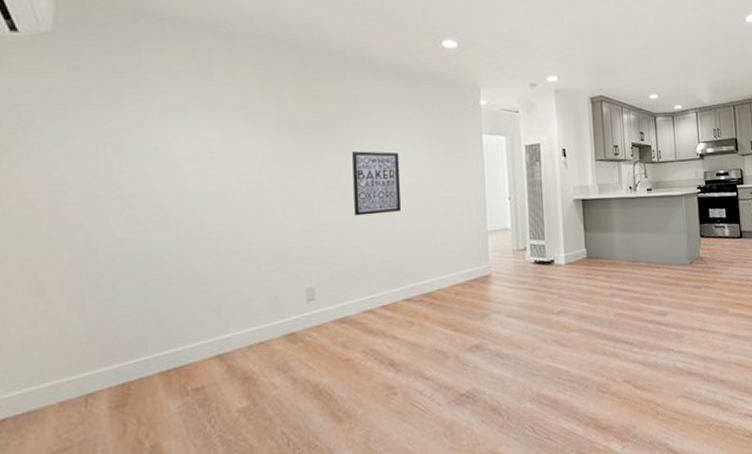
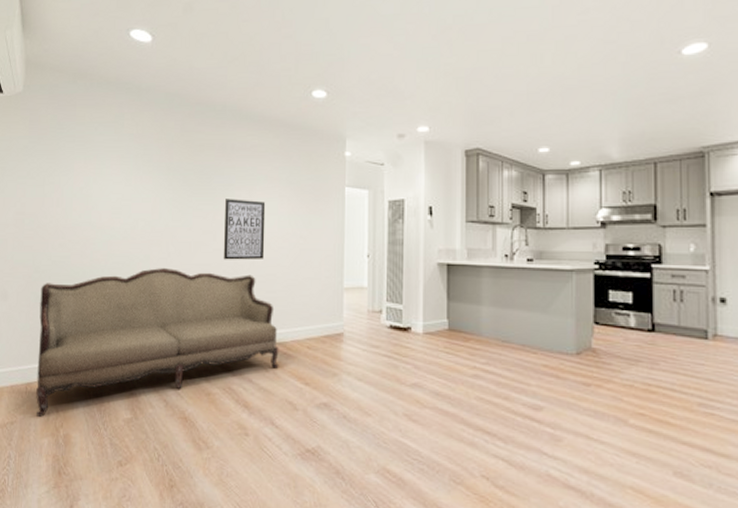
sofa: none [101,228,426,433] -> present [36,268,279,417]

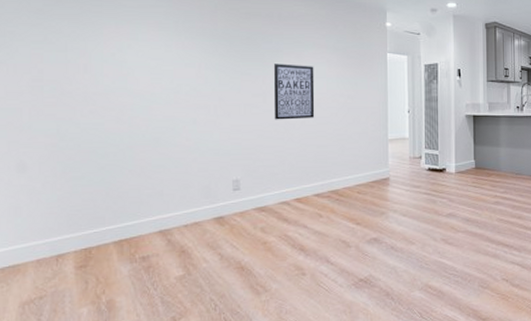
sofa: present [36,268,279,417] -> none [69,130,332,287]

